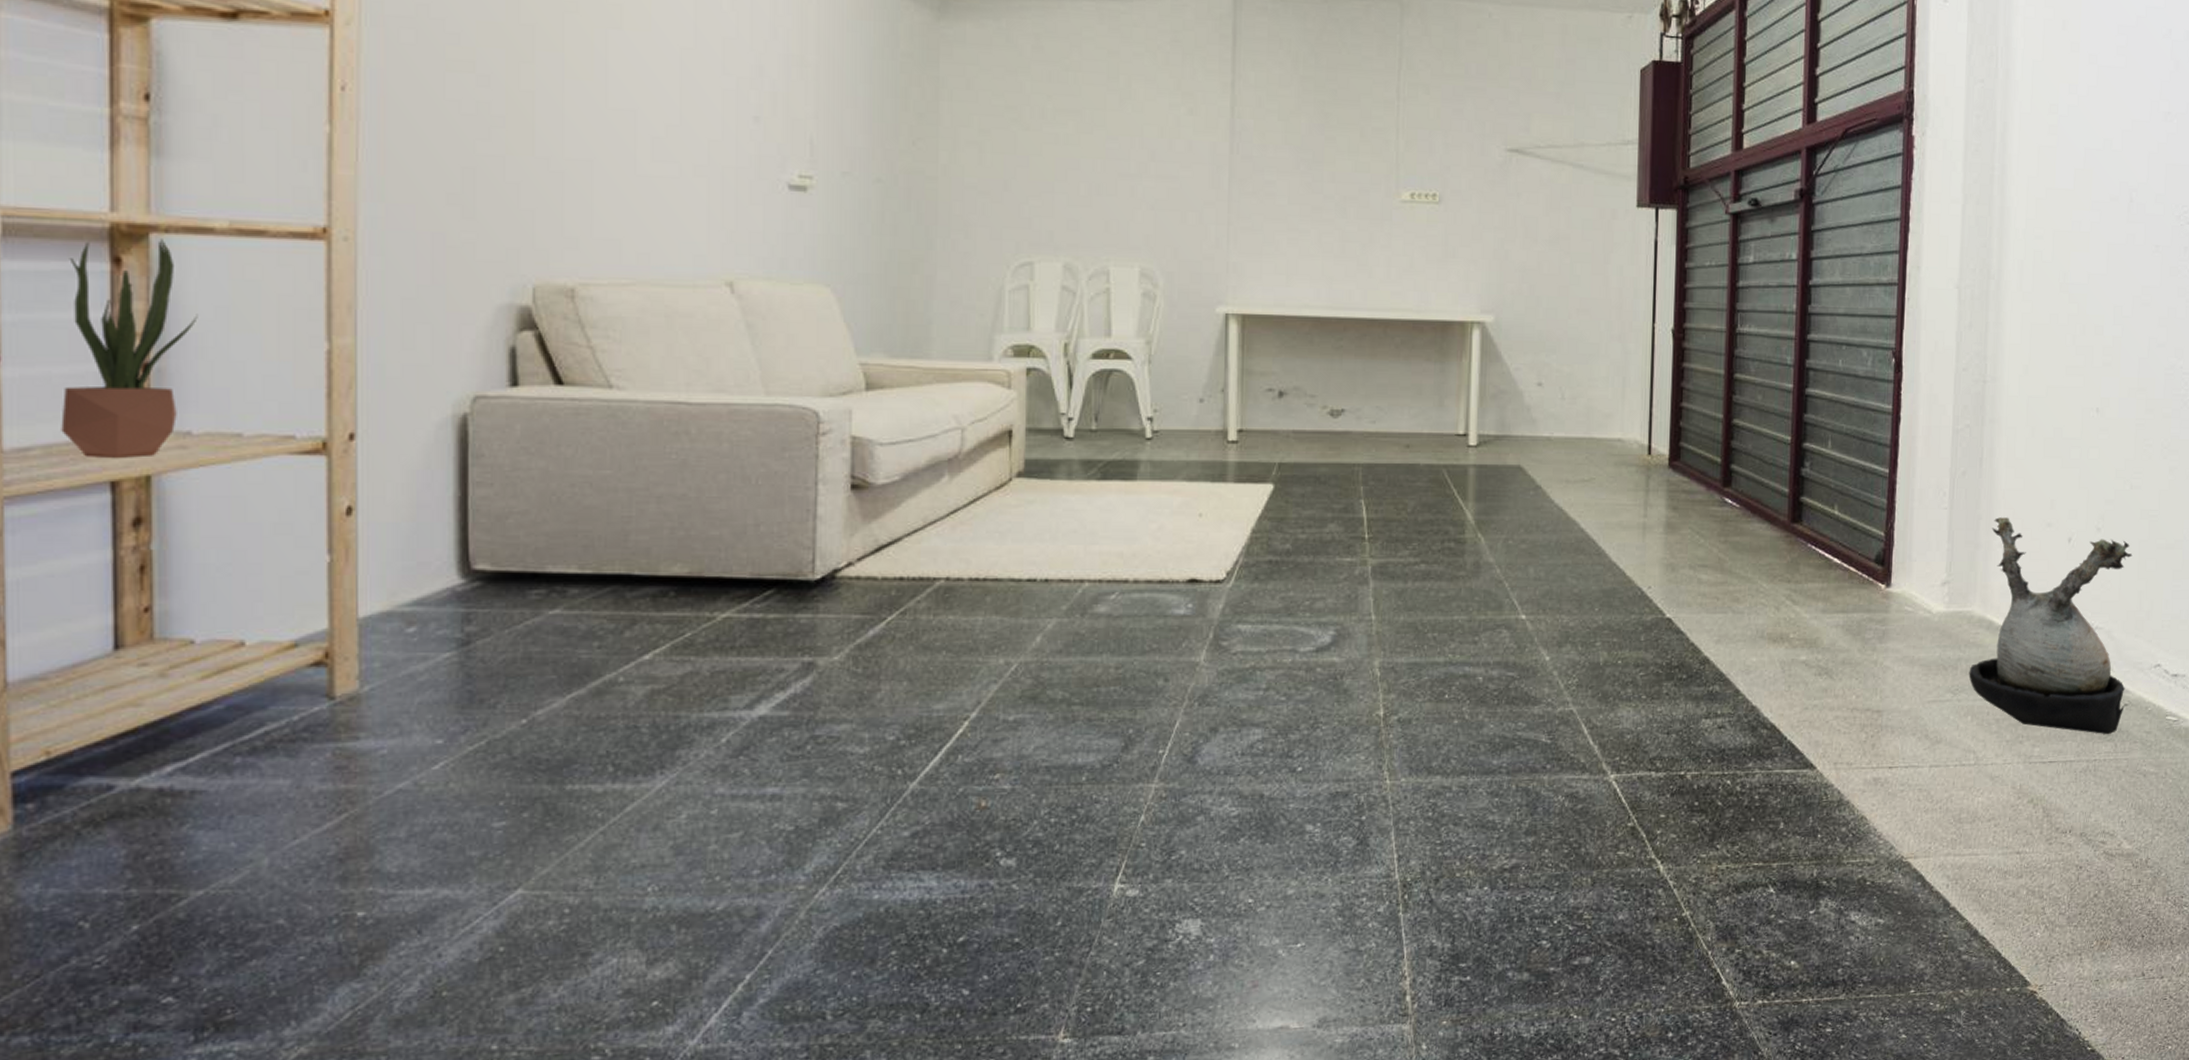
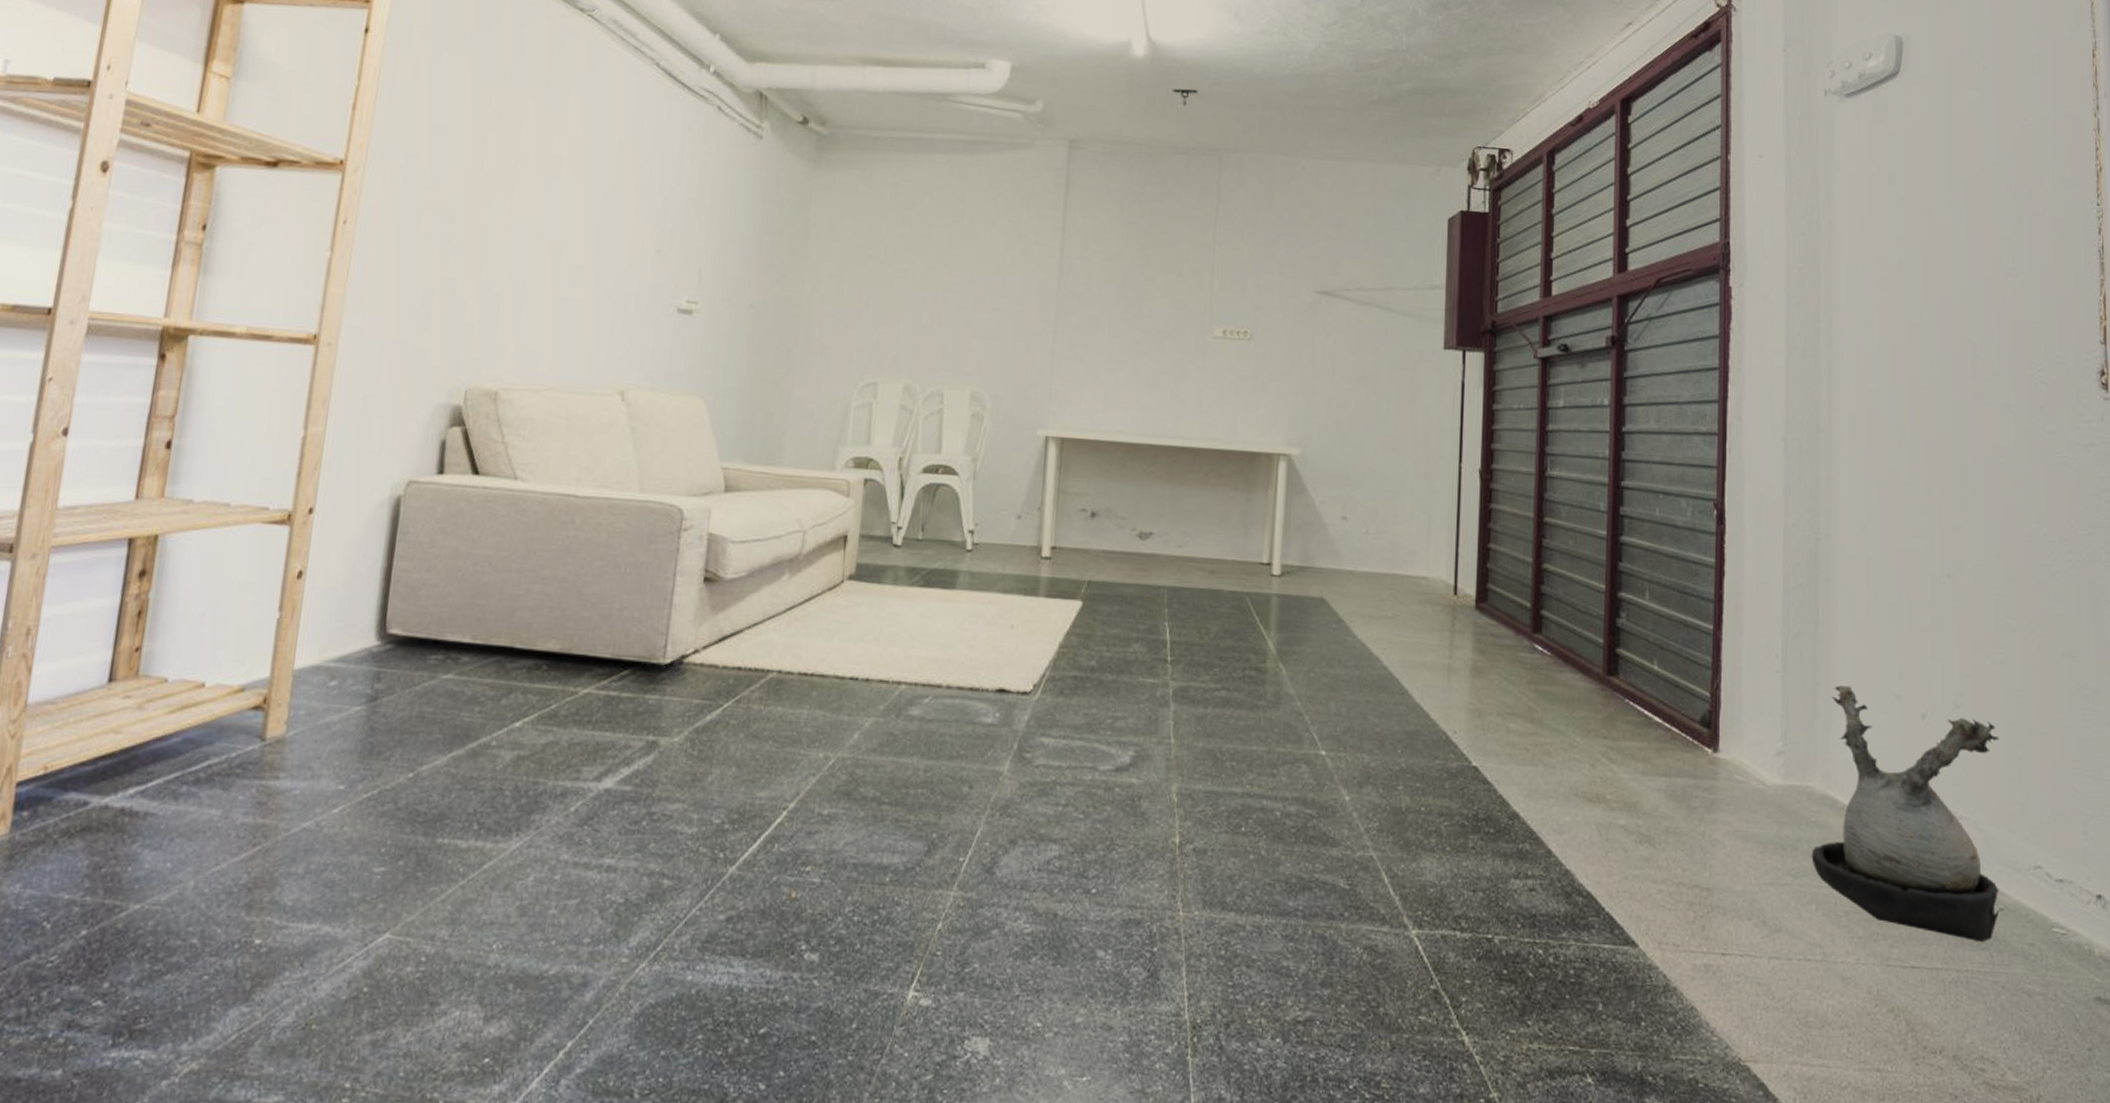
potted plant: present [61,239,198,459] -> none [100,340,213,520]

